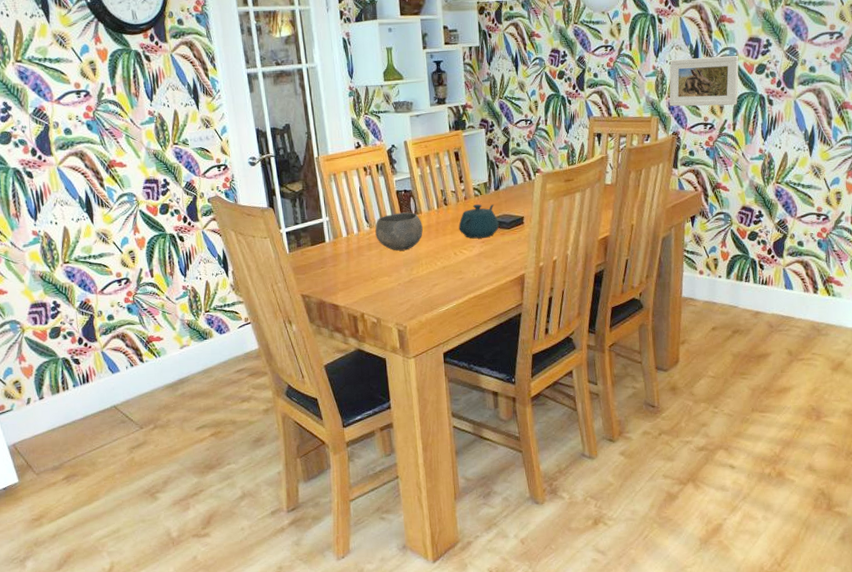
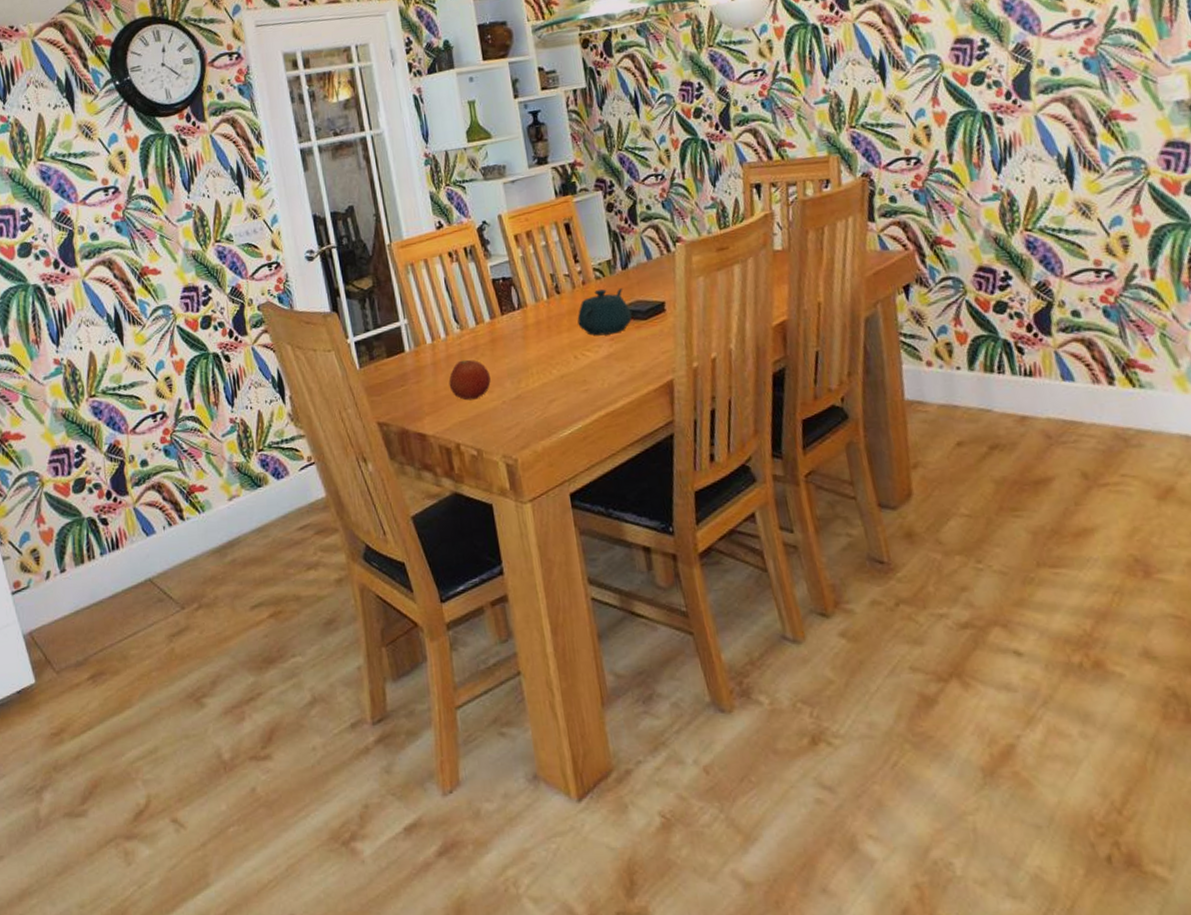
fruit: none [358,251,390,282] -> present [448,359,491,401]
bowl: present [375,212,423,251] -> none [467,306,531,358]
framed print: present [669,56,739,107] -> none [845,64,951,140]

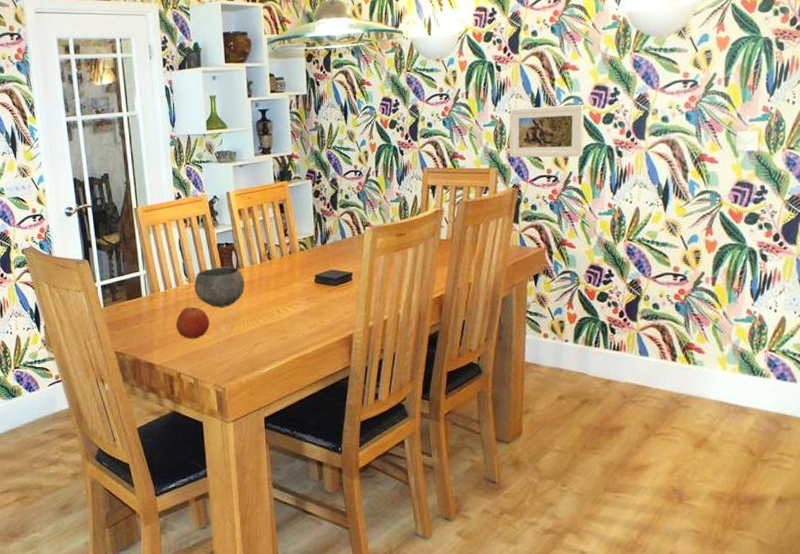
bowl: none [467,306,531,358] -> present [194,266,245,307]
teapot: present [577,288,632,336] -> none [283,259,326,296]
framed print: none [845,64,951,140] -> present [509,105,585,158]

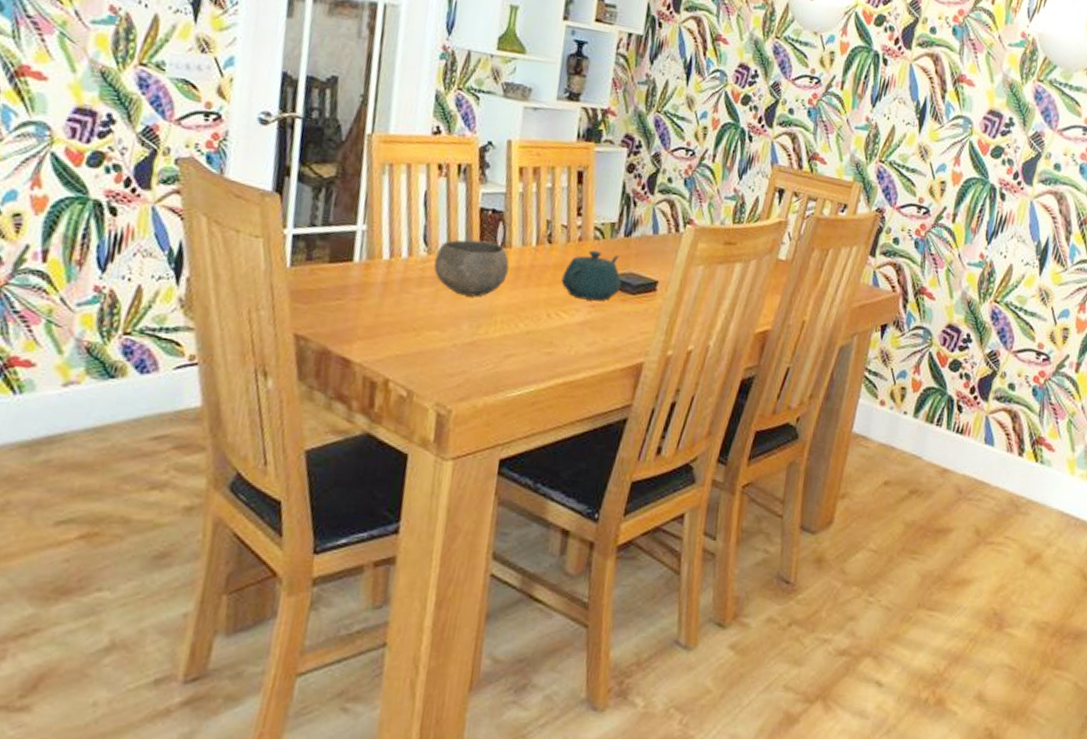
fruit: present [176,306,209,339] -> none [395,287,448,335]
teapot: none [283,259,326,296] -> present [561,250,621,301]
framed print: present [509,105,585,158] -> none [878,114,974,191]

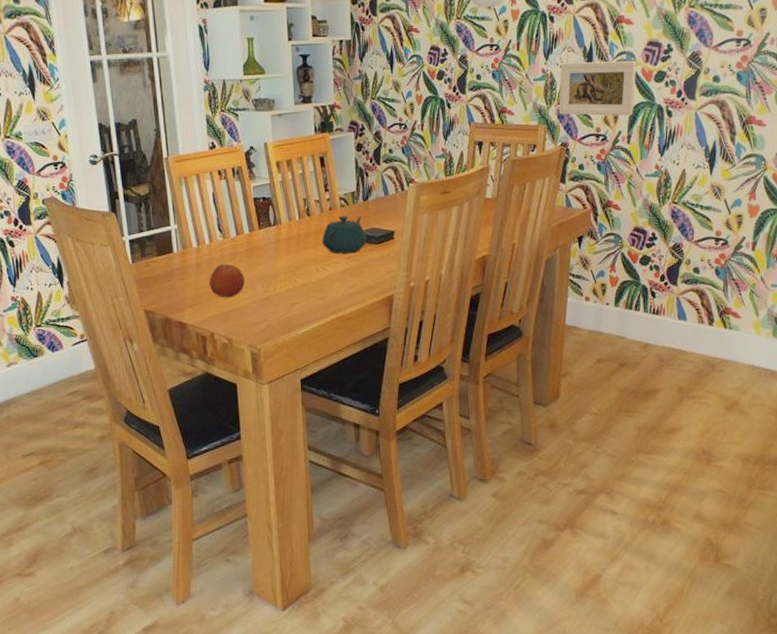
fruit: none [395,287,448,335] -> present [209,264,245,298]
bowl: present [434,239,509,297] -> none [229,222,282,265]
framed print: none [878,114,974,191] -> present [558,61,637,116]

